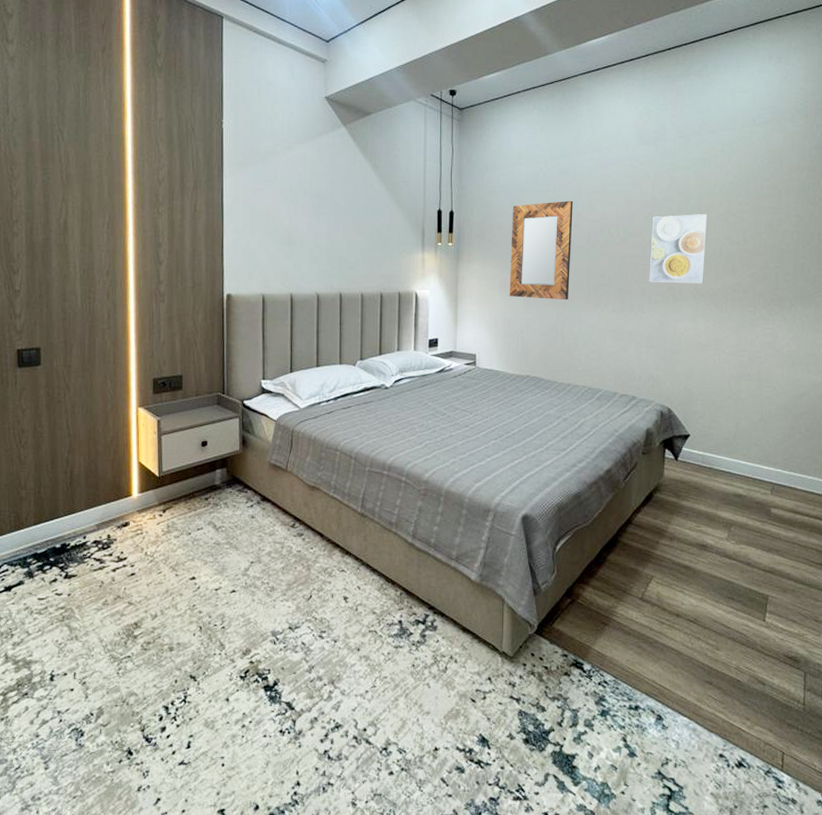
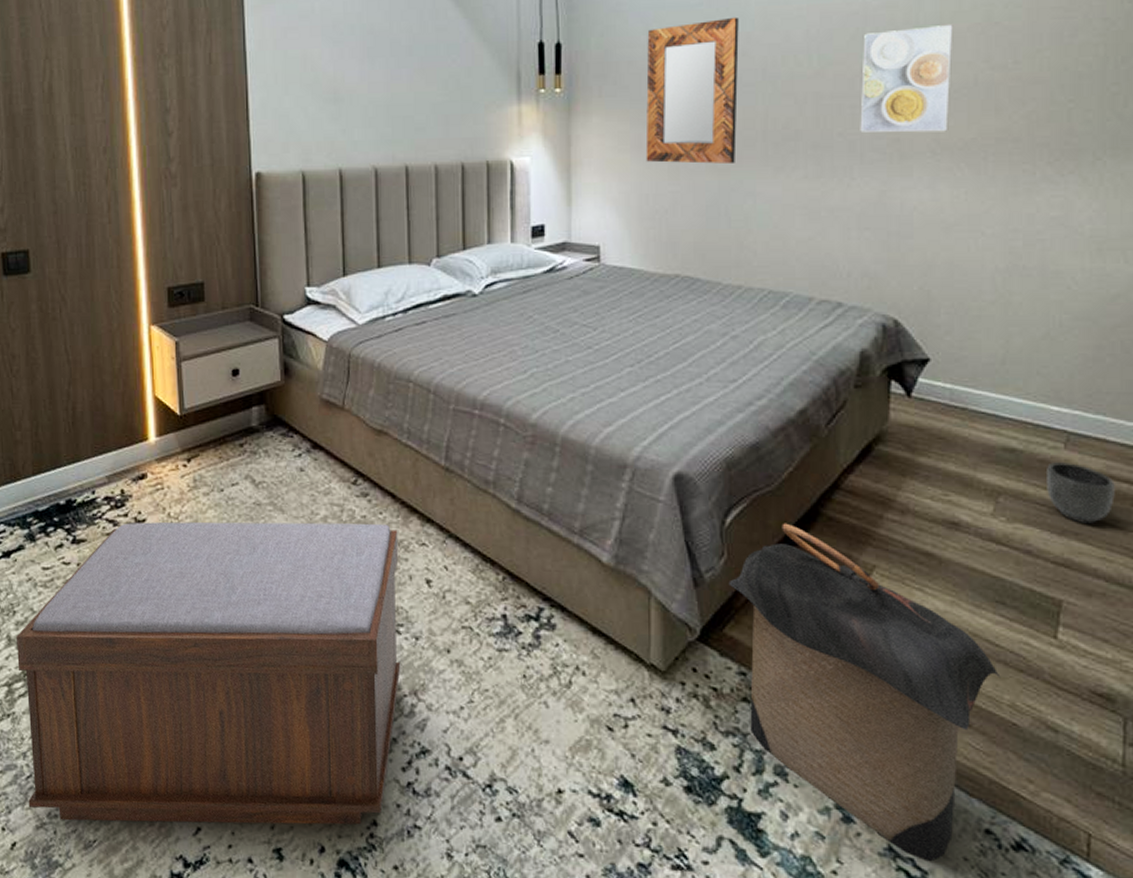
bench: none [12,556,324,802] -> present [17,521,401,825]
laundry hamper: none [557,548,731,780] -> present [728,523,1001,862]
planter: none [760,503,801,545] -> present [1047,462,1115,525]

